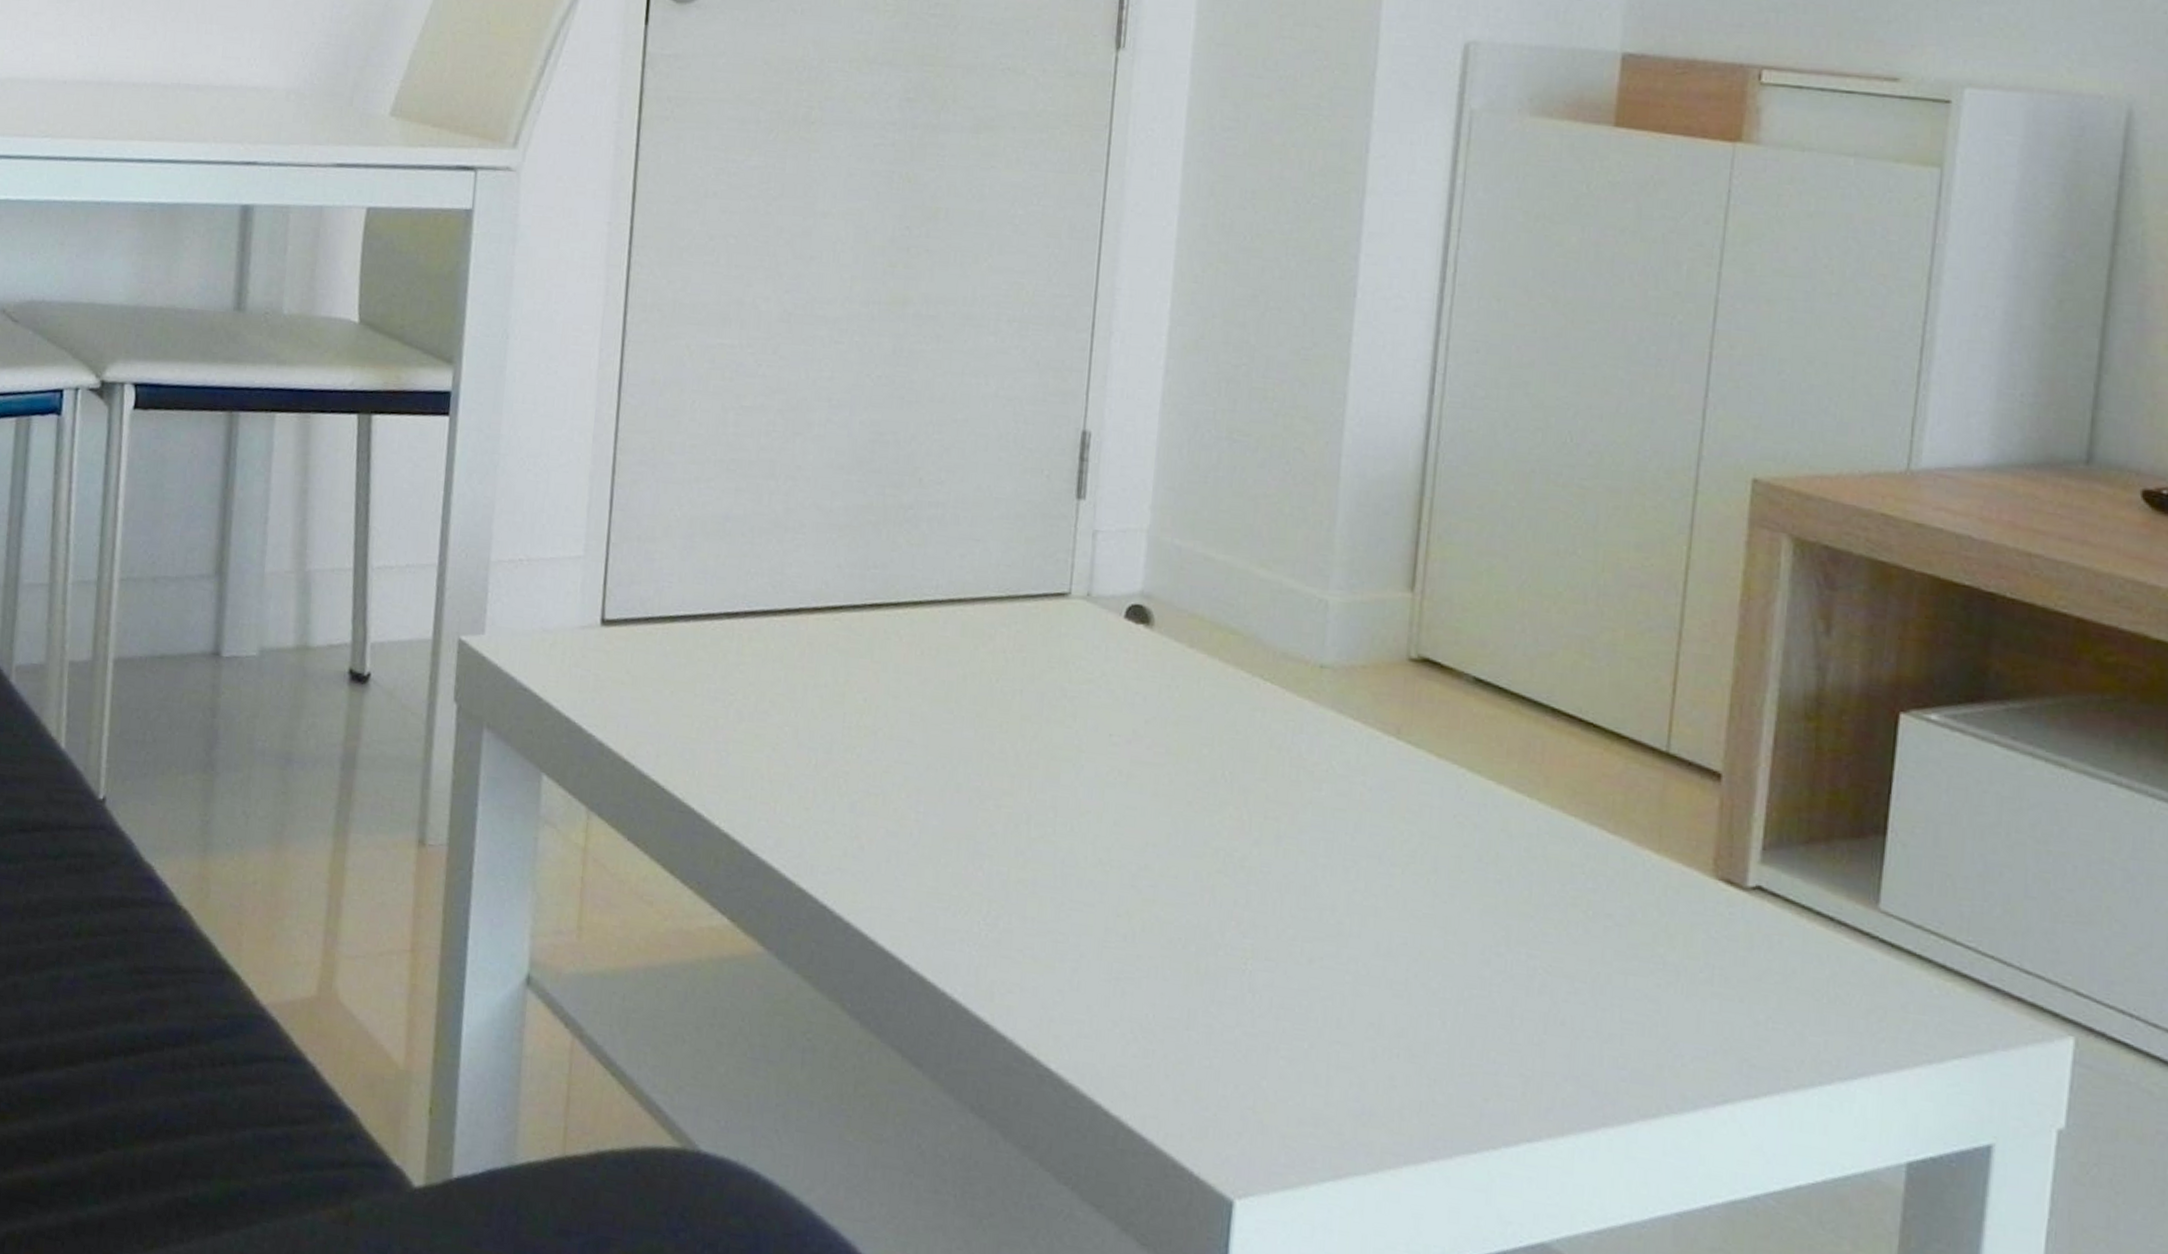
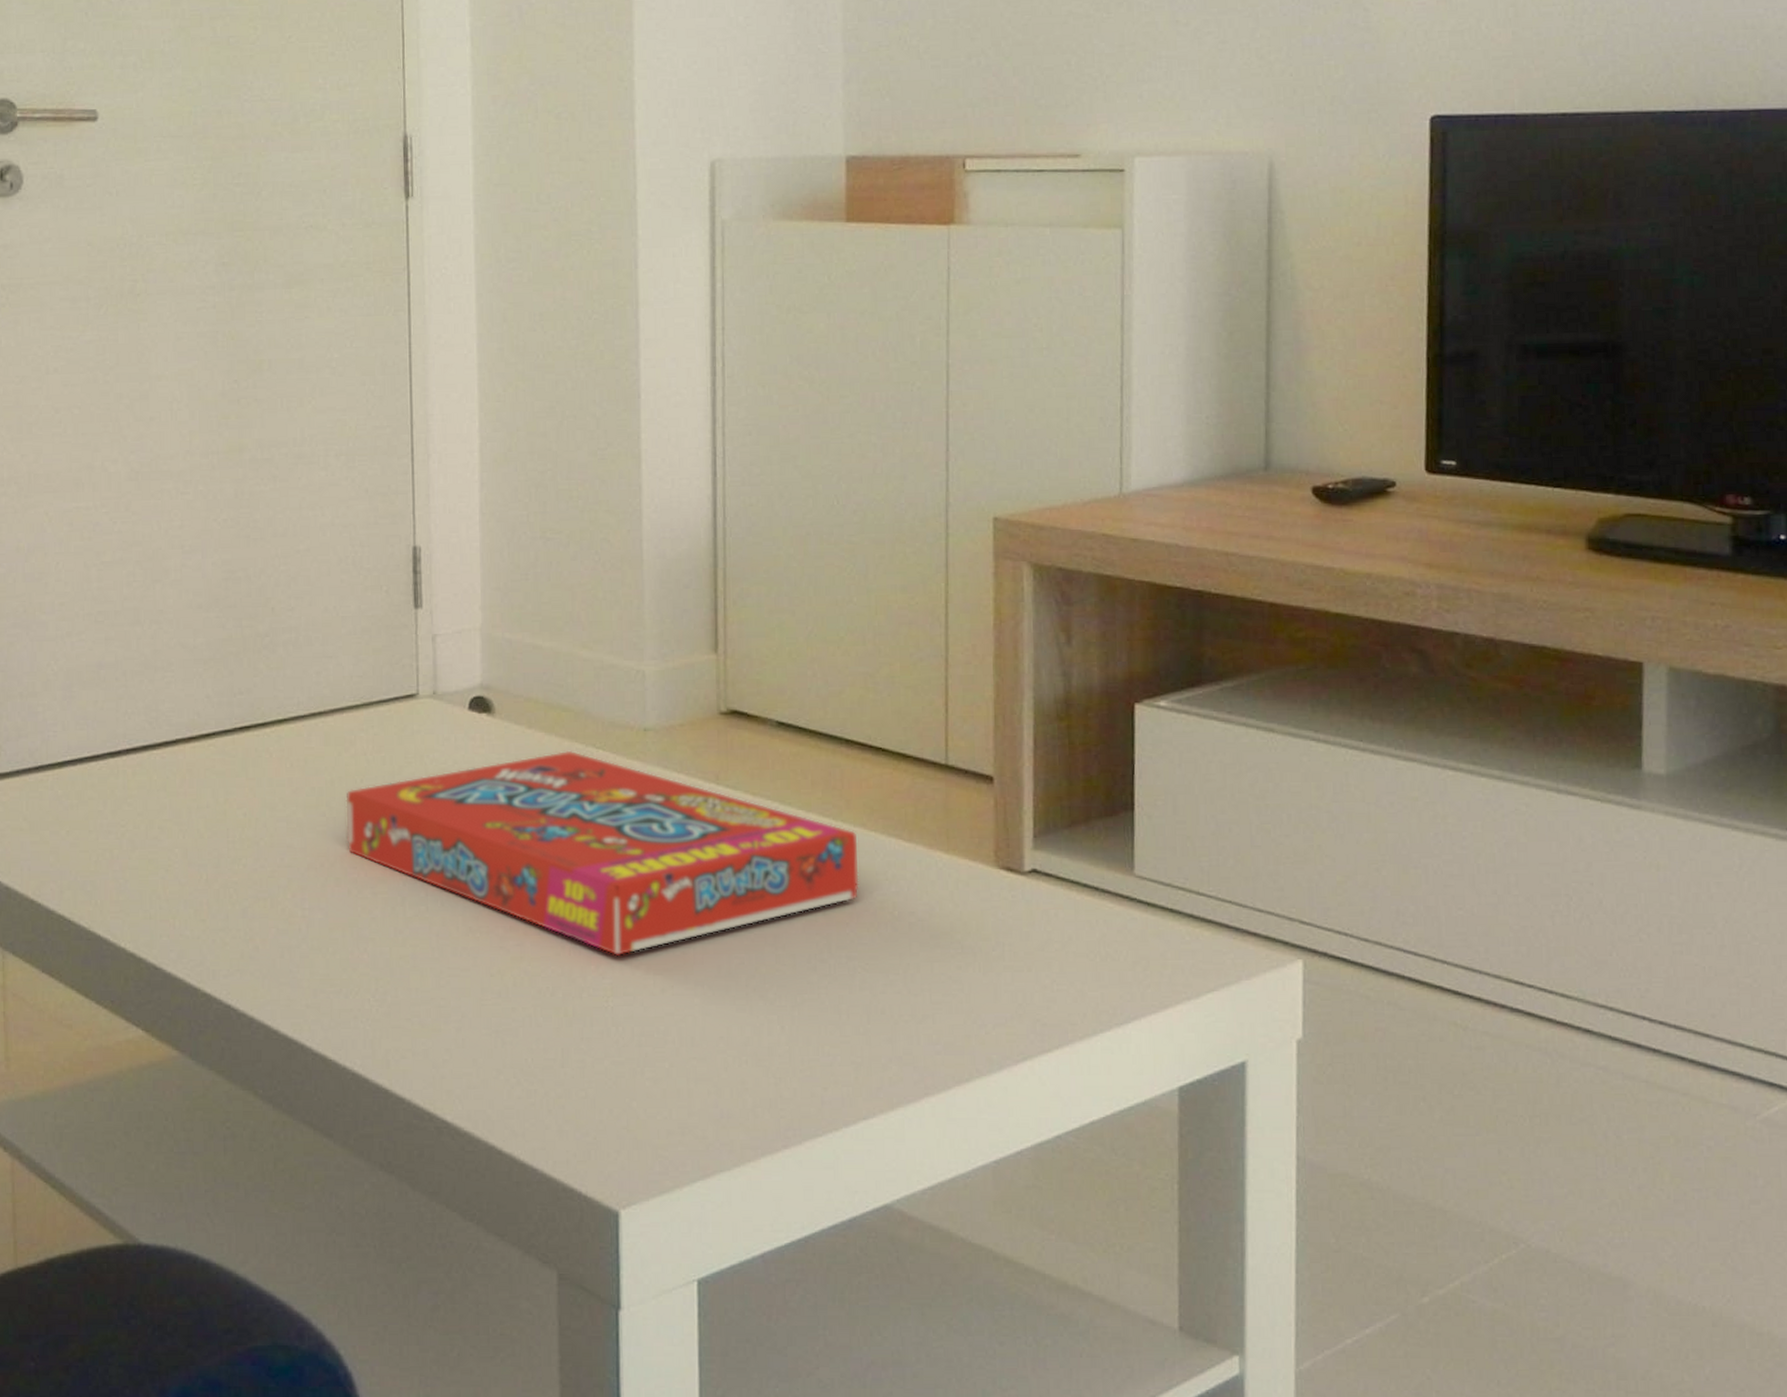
snack box: none [973,677,1553,915] -> present [345,750,859,955]

